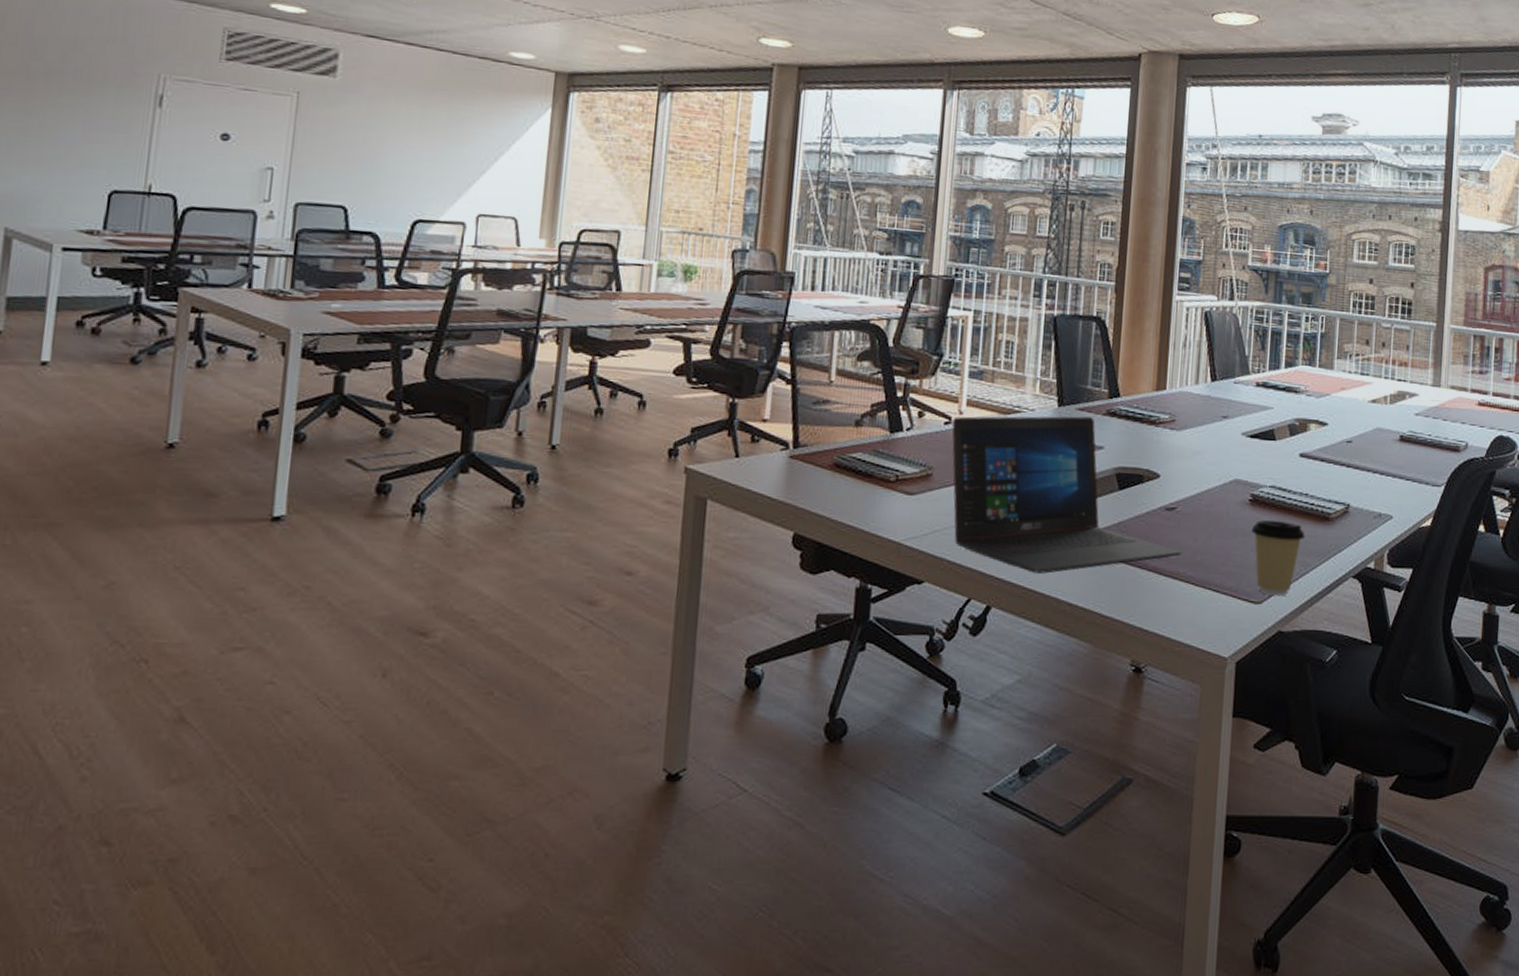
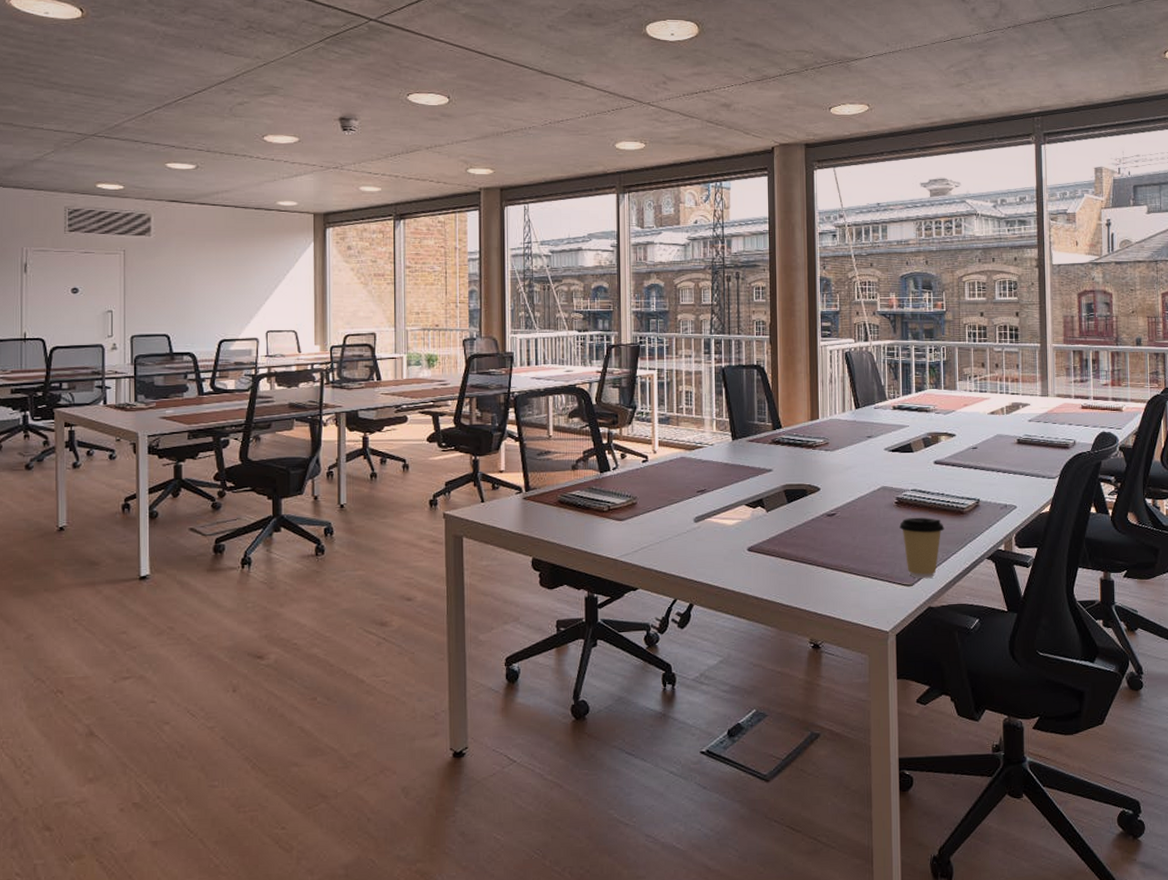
laptop: present [952,416,1181,574] -> none [649,446,843,575]

